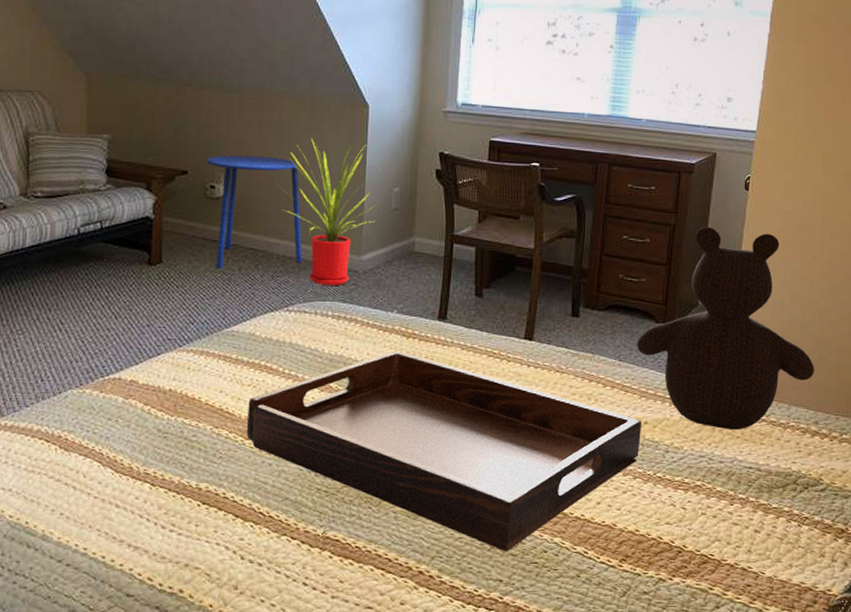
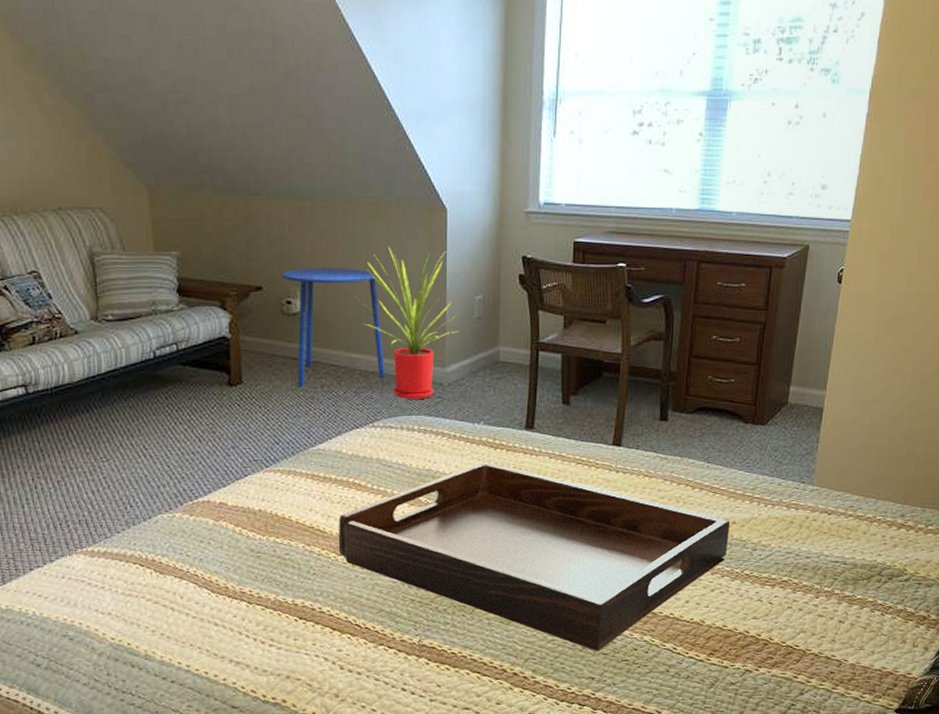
teddy bear: present [636,226,815,430] -> none [725,322,903,526]

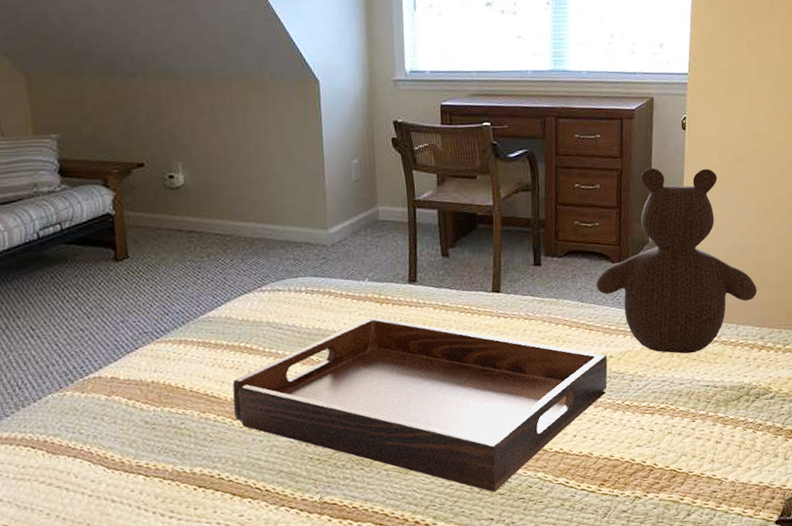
side table: present [282,268,385,387] -> none [163,141,270,258]
house plant: present [355,246,468,399] -> none [235,118,343,262]
teddy bear: none [725,322,903,526] -> present [596,167,757,354]

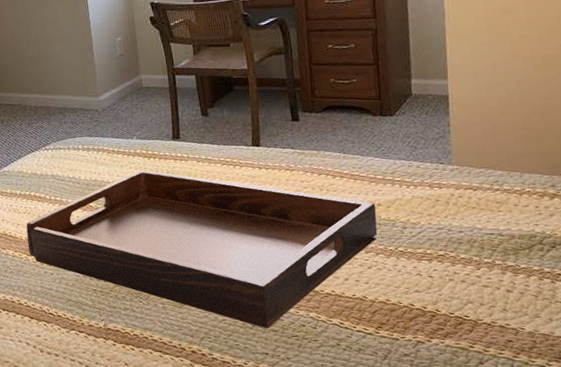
teddy bear: present [596,167,757,354] -> none [357,21,543,202]

